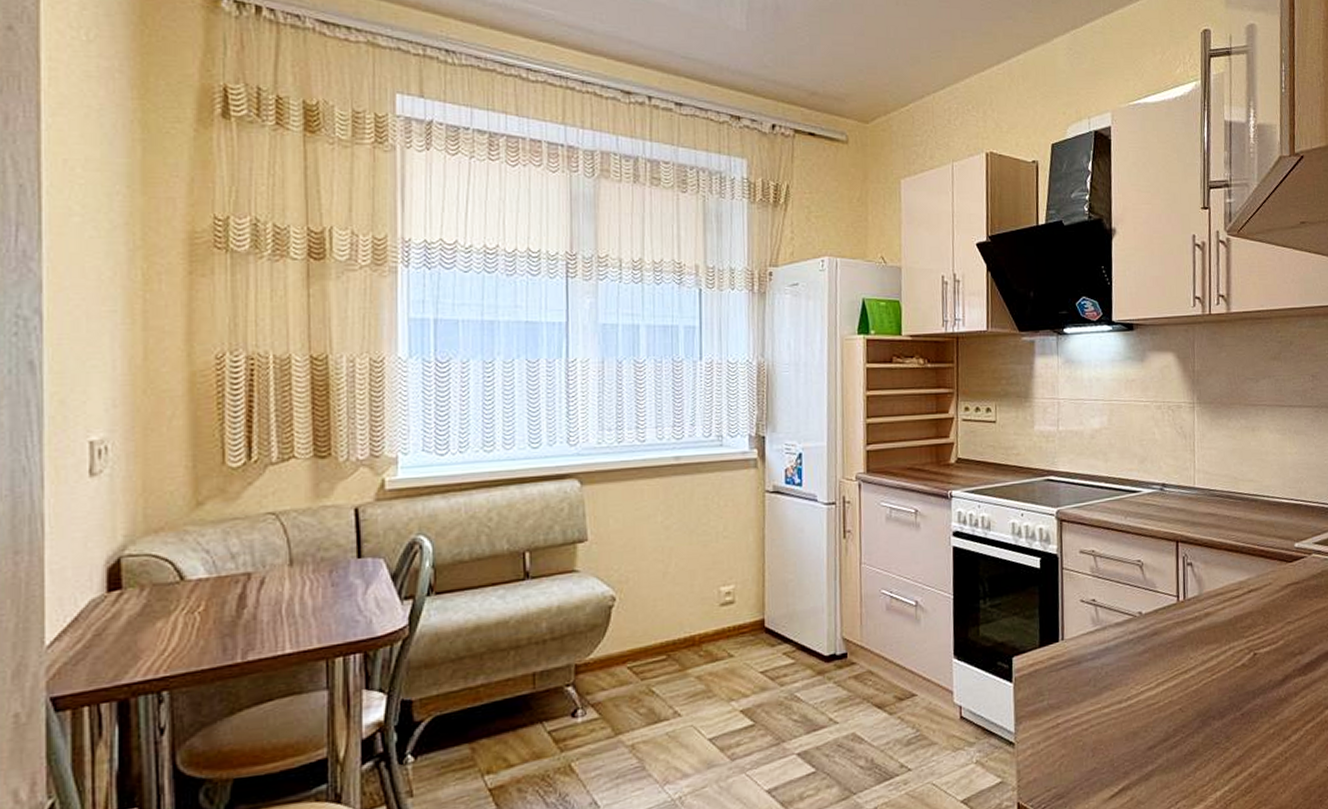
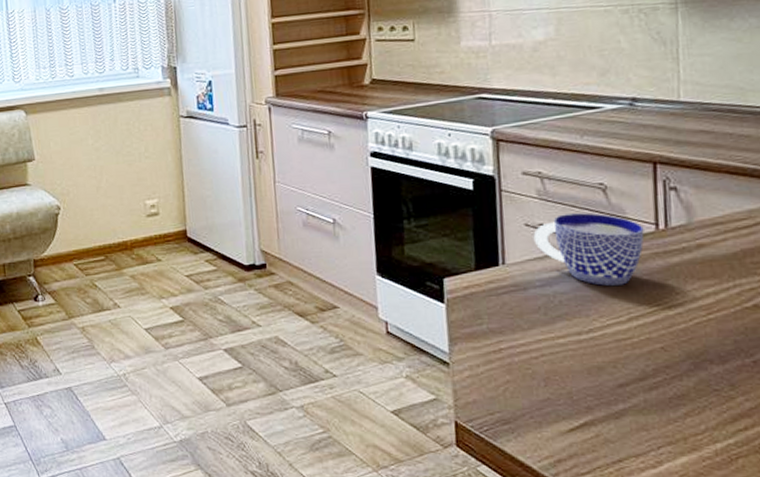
cup: none [1087,588,1169,656] -> present [533,213,645,287]

